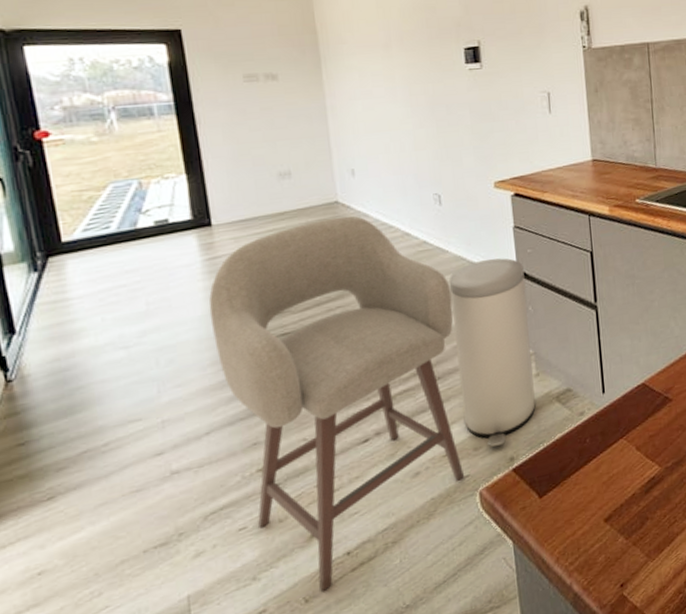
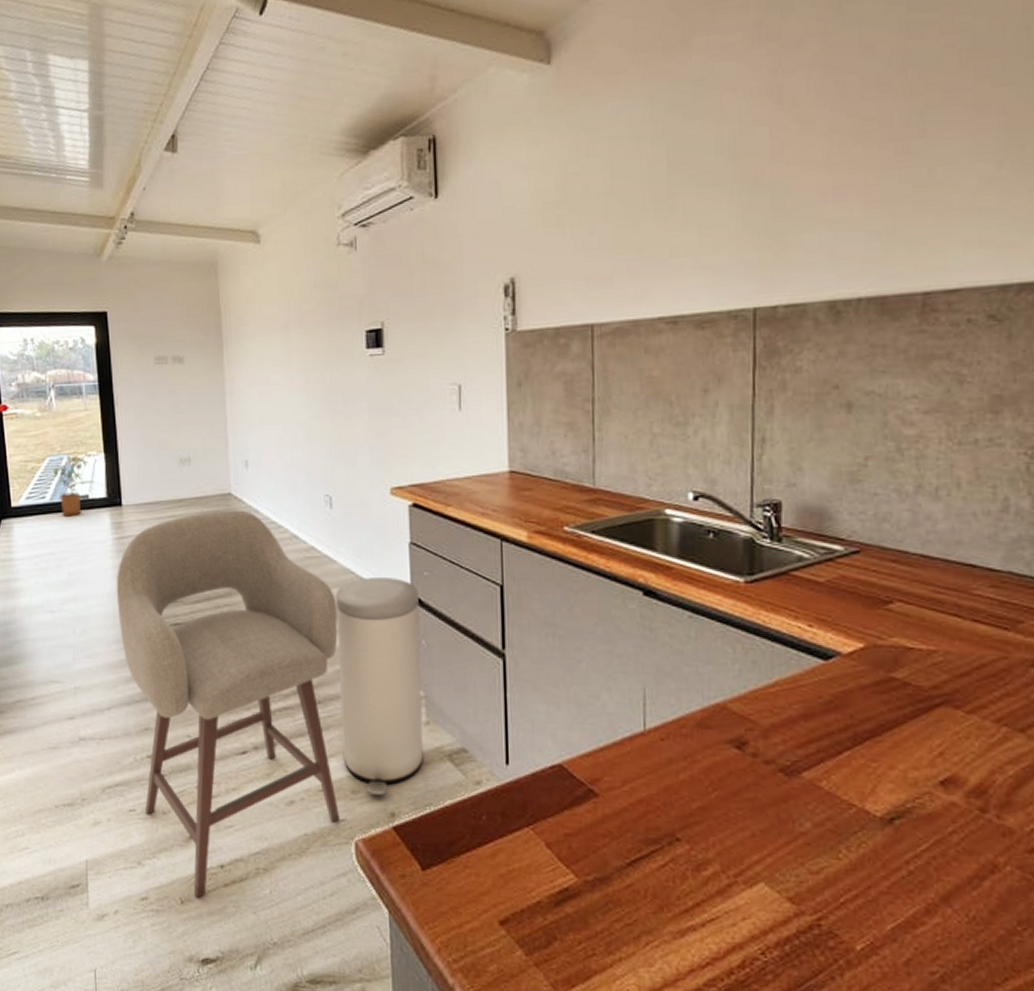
house plant: none [118,180,167,245] -> present [52,456,89,517]

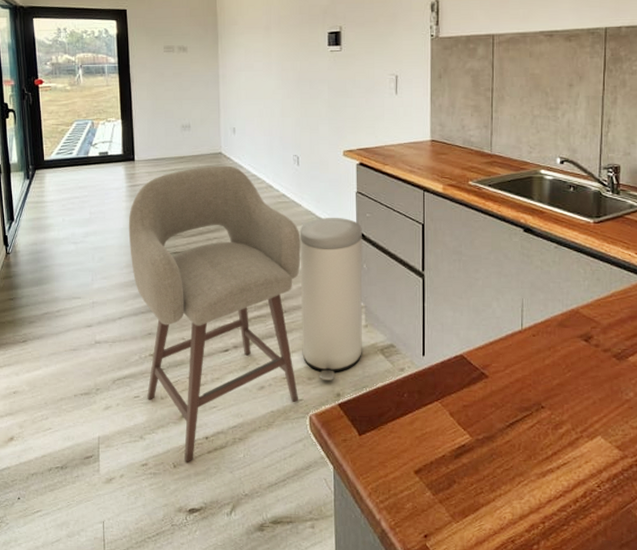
house plant: present [52,456,89,517] -> none [79,121,109,169]

